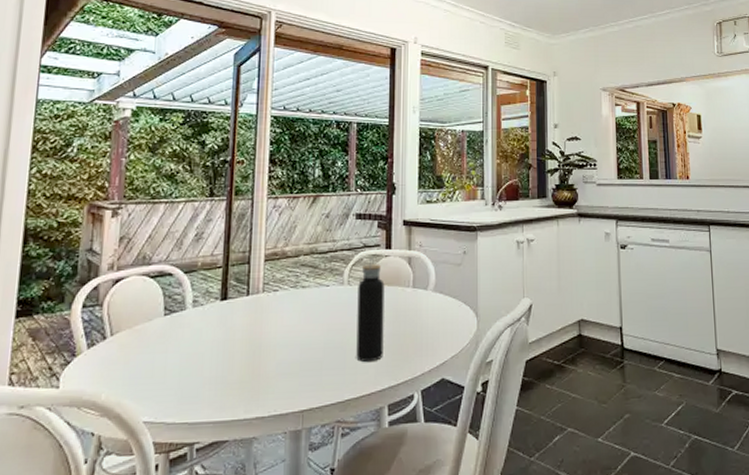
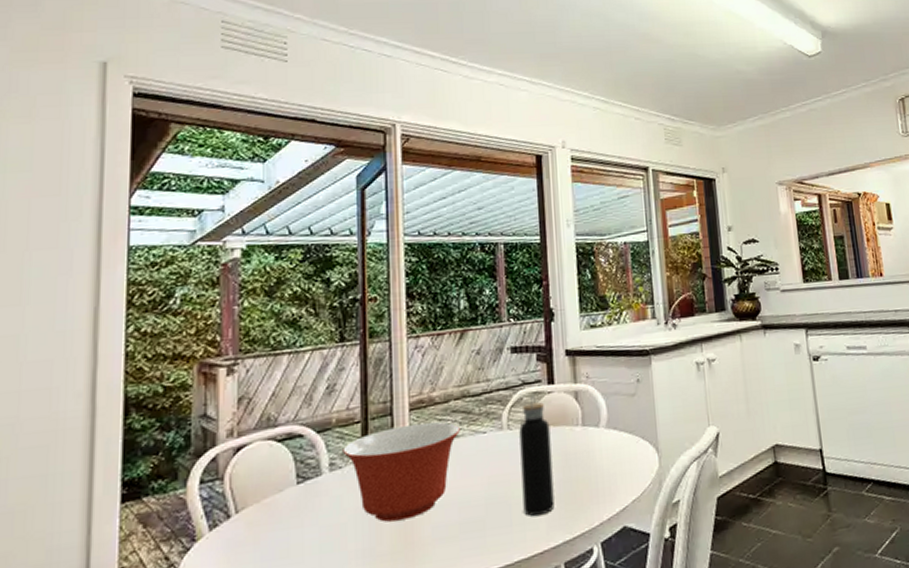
mixing bowl: none [205,272,307,355] -> present [342,422,460,522]

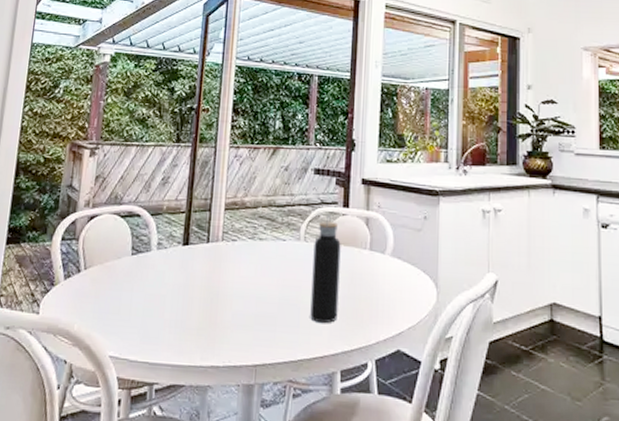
mixing bowl: present [342,422,460,522] -> none [169,221,264,303]

